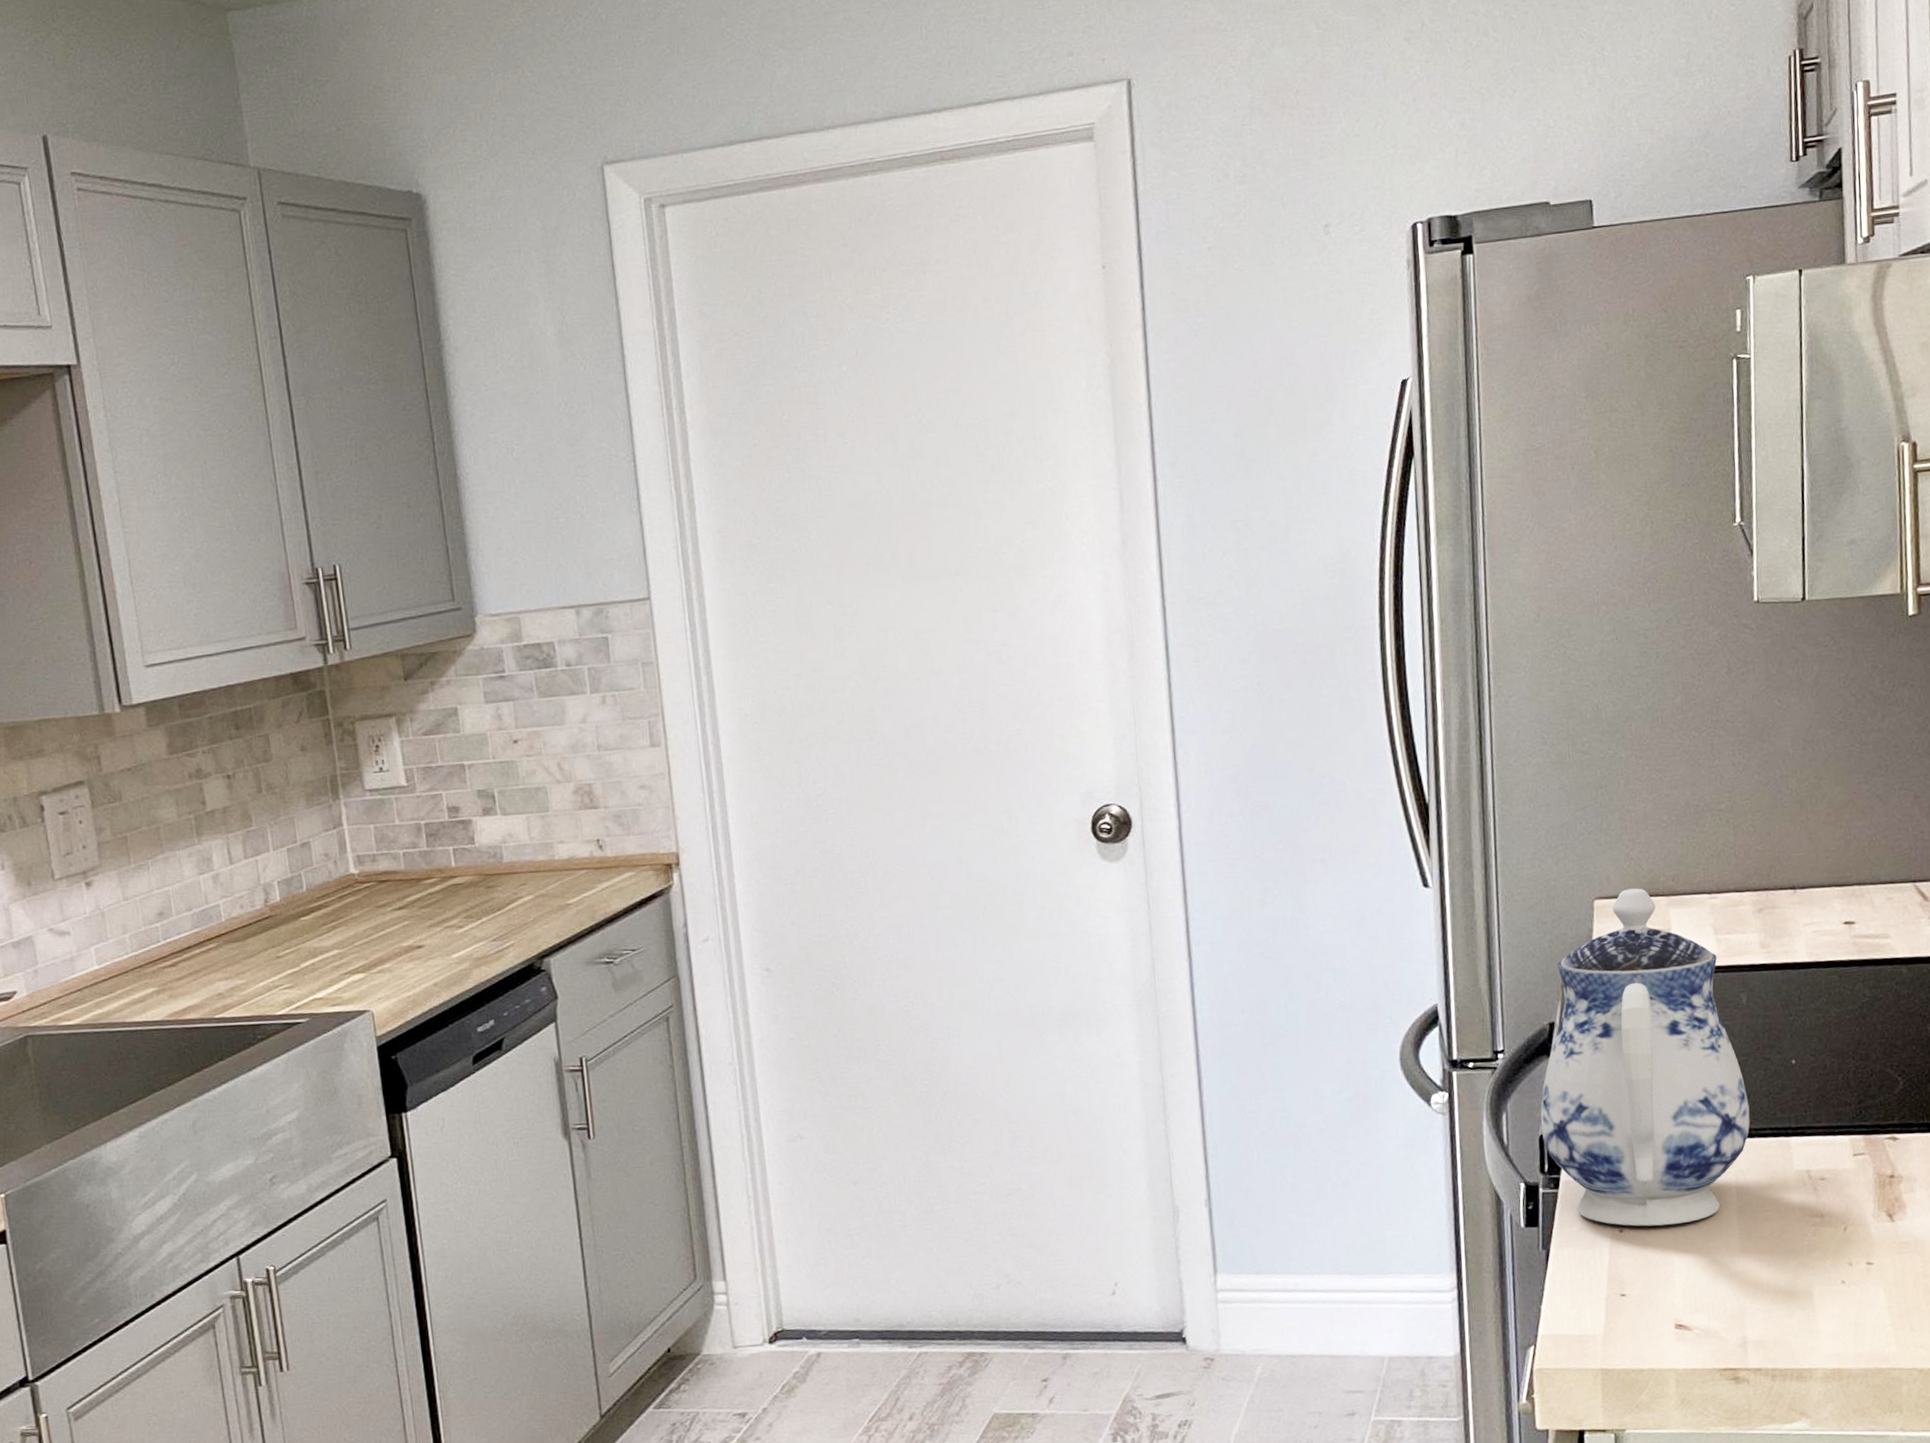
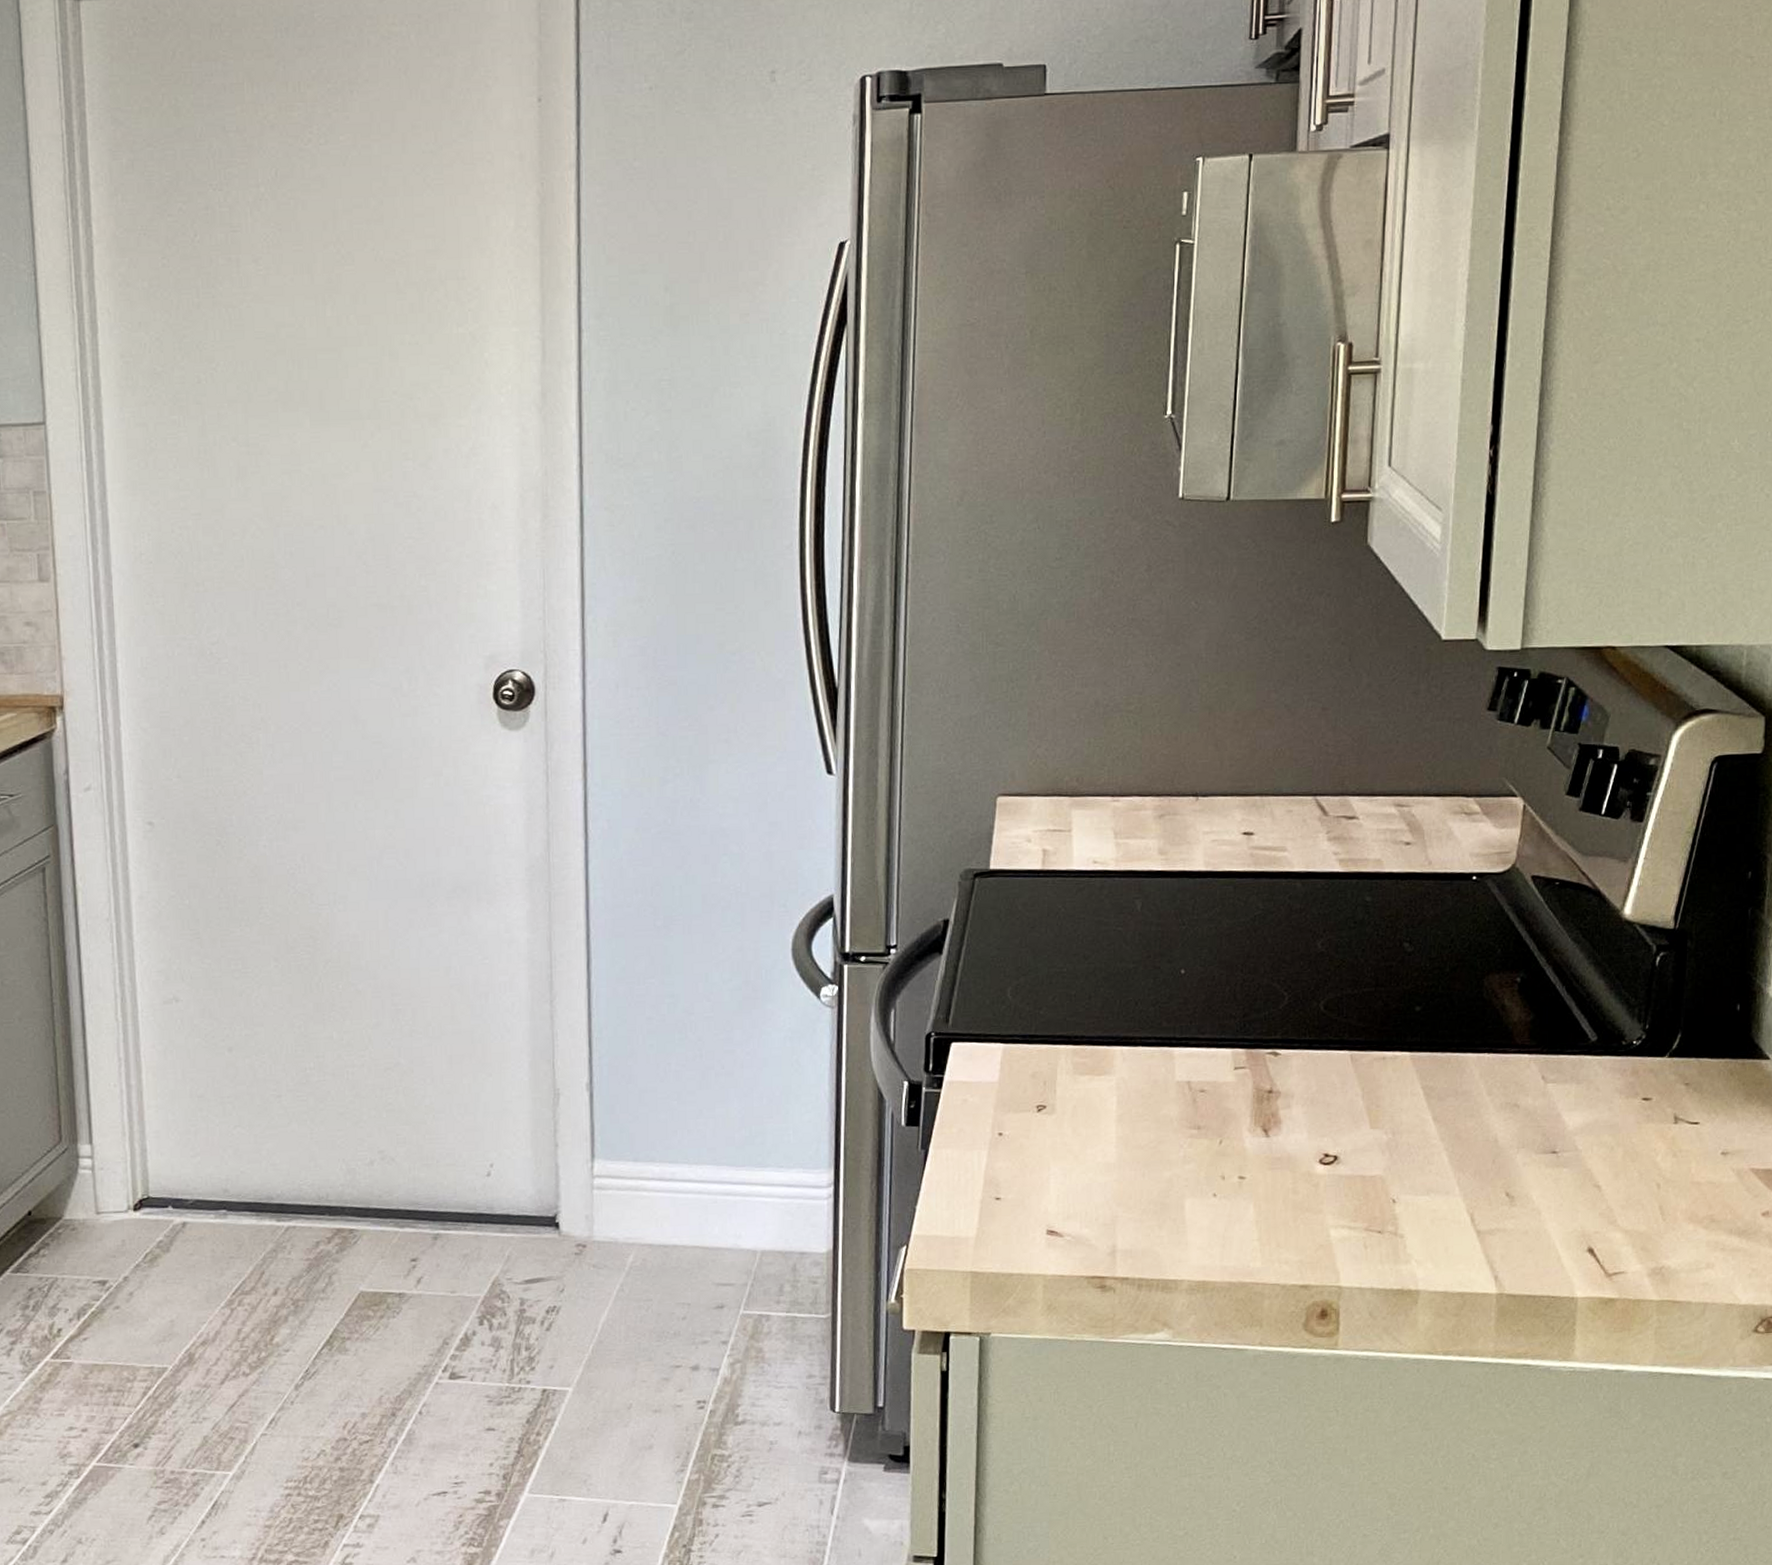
teapot: present [1540,888,1750,1227] -> none [928,787,1136,1131]

